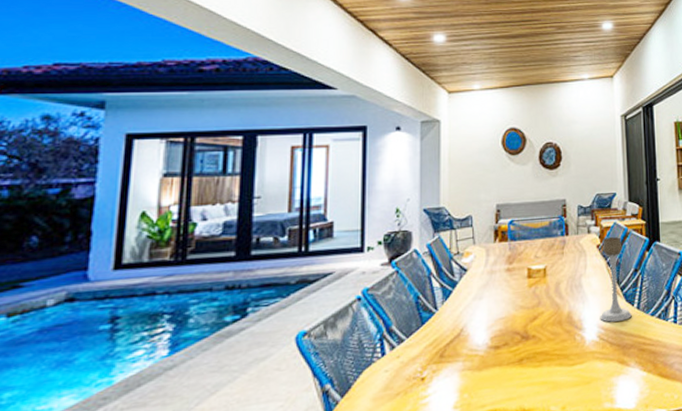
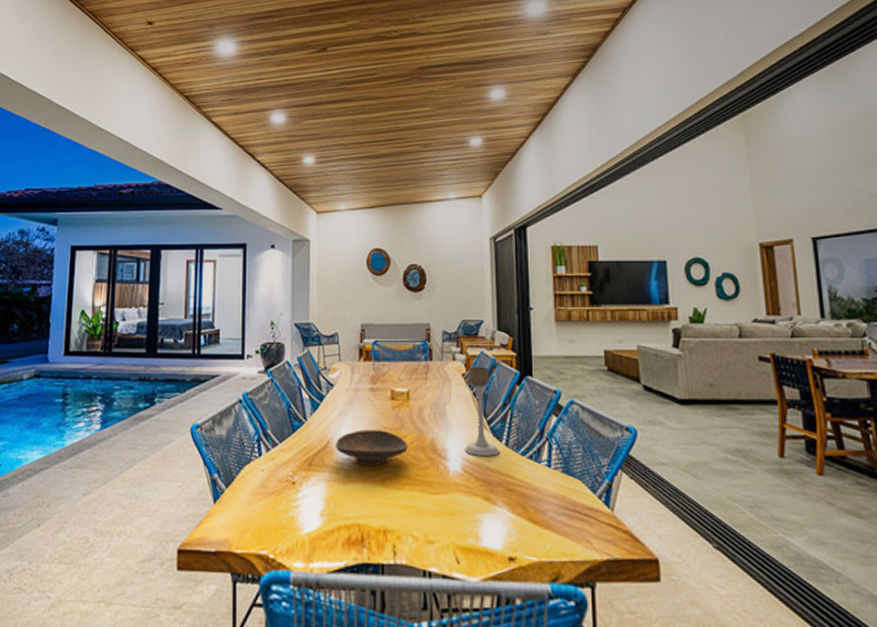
decorative bowl: none [469,309,545,349] -> present [335,430,408,466]

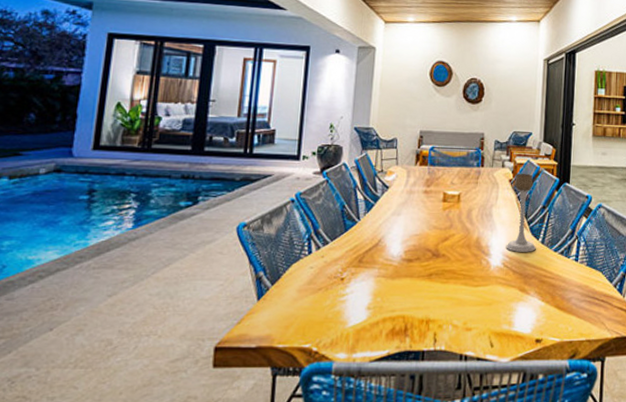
decorative bowl: present [335,430,408,466] -> none [386,229,455,262]

